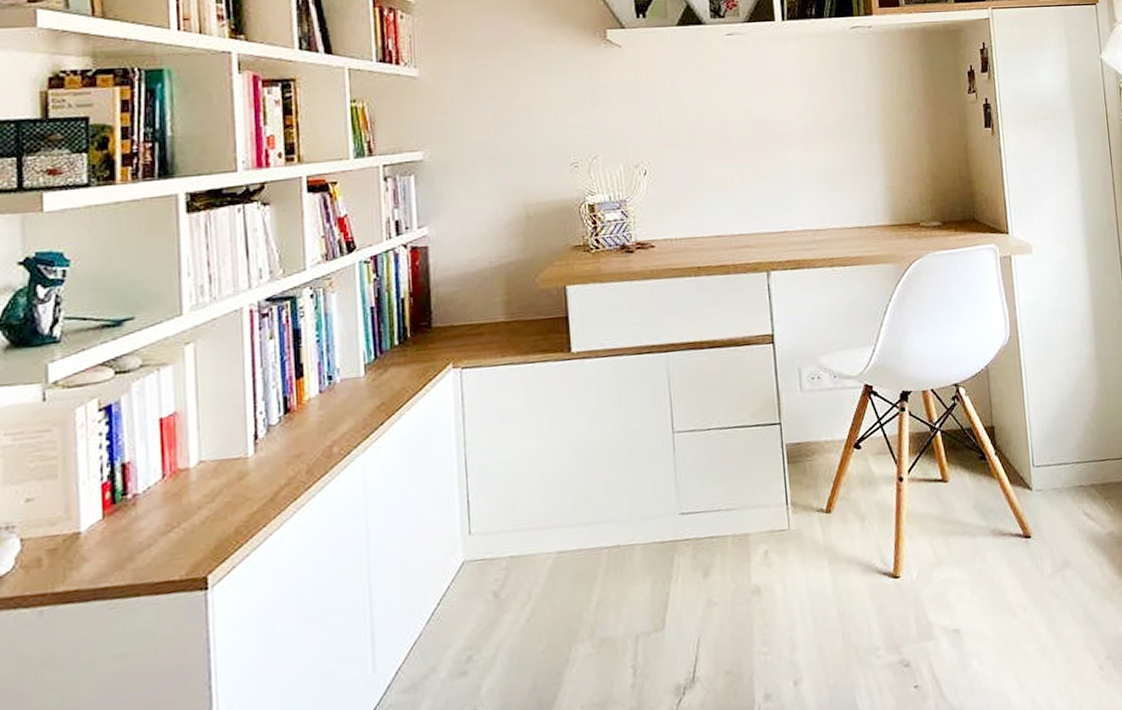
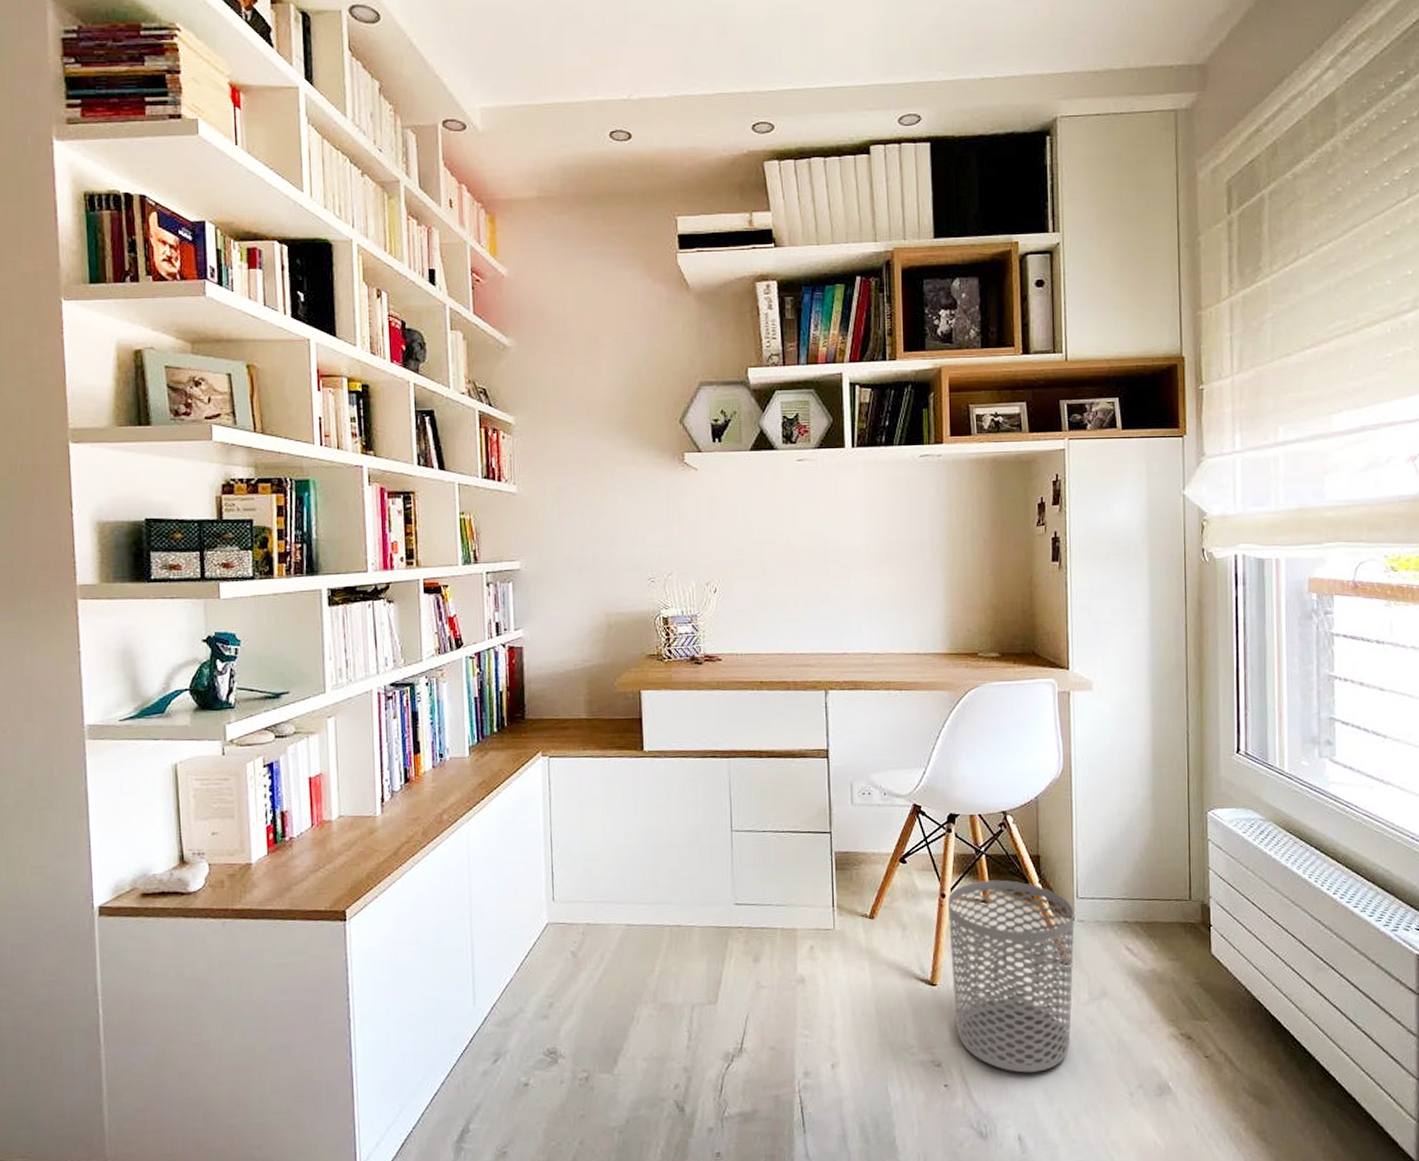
waste bin: none [906,455,1038,661] -> present [948,880,1075,1073]

